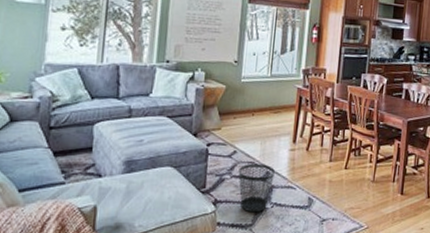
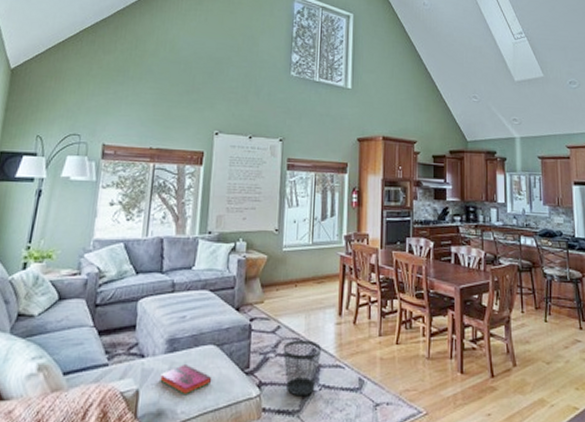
hardback book: none [118,184,169,211] -> present [160,365,212,396]

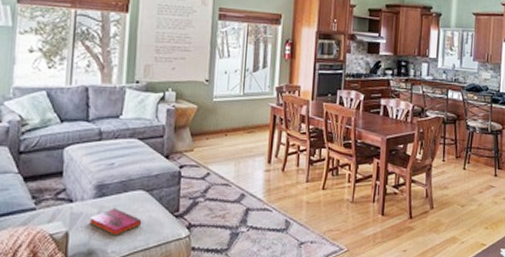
wastebasket: present [283,339,322,397] -> none [212,185,251,237]

